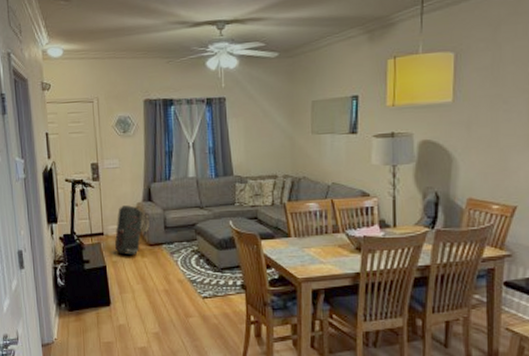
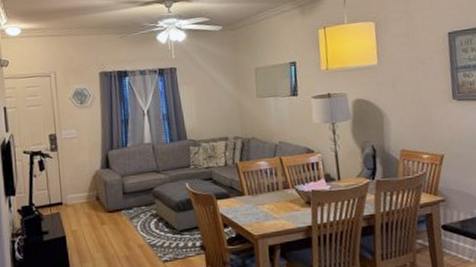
backpack: present [114,205,151,256] -> none [73,173,109,224]

